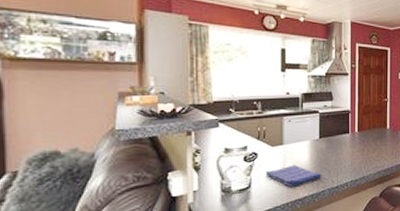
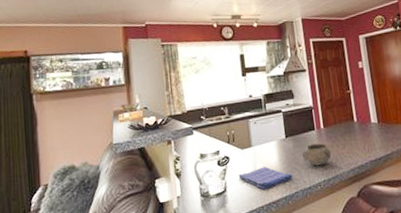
decorative bowl: none [334,146,362,167] -> present [302,143,332,166]

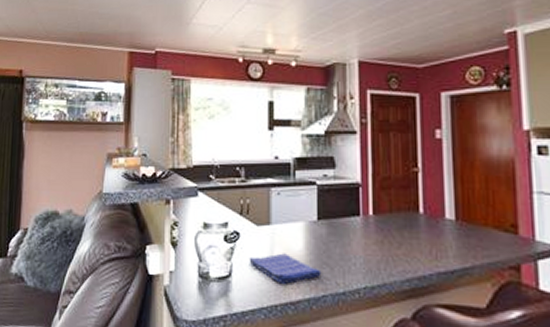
decorative bowl: present [302,143,332,166] -> none [338,234,381,267]

